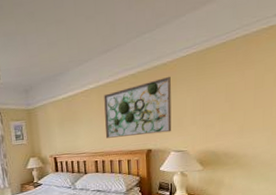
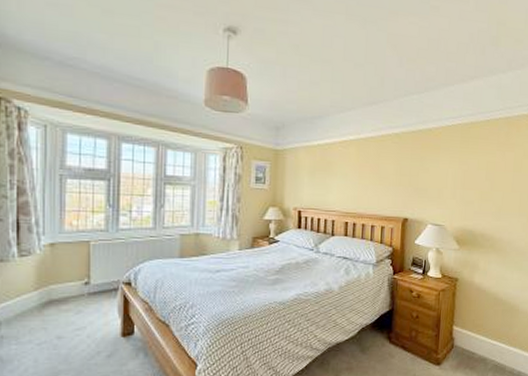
wall art: present [104,76,172,139] -> none [360,142,435,203]

